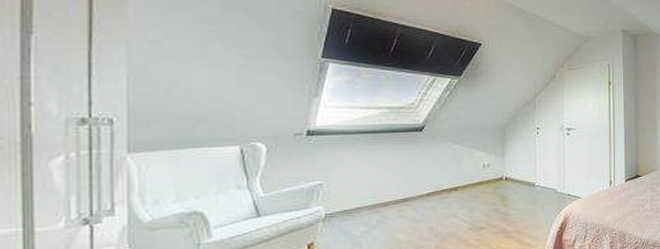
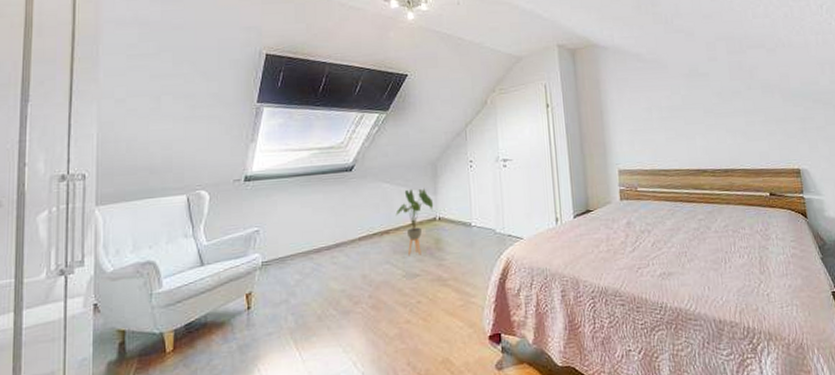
house plant: none [464,150,501,211] -> present [395,188,434,256]

